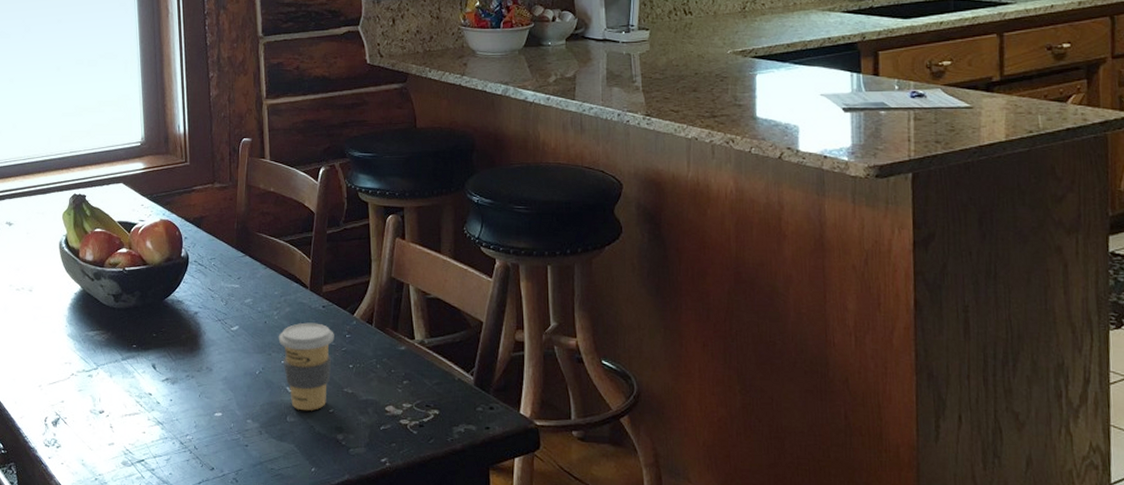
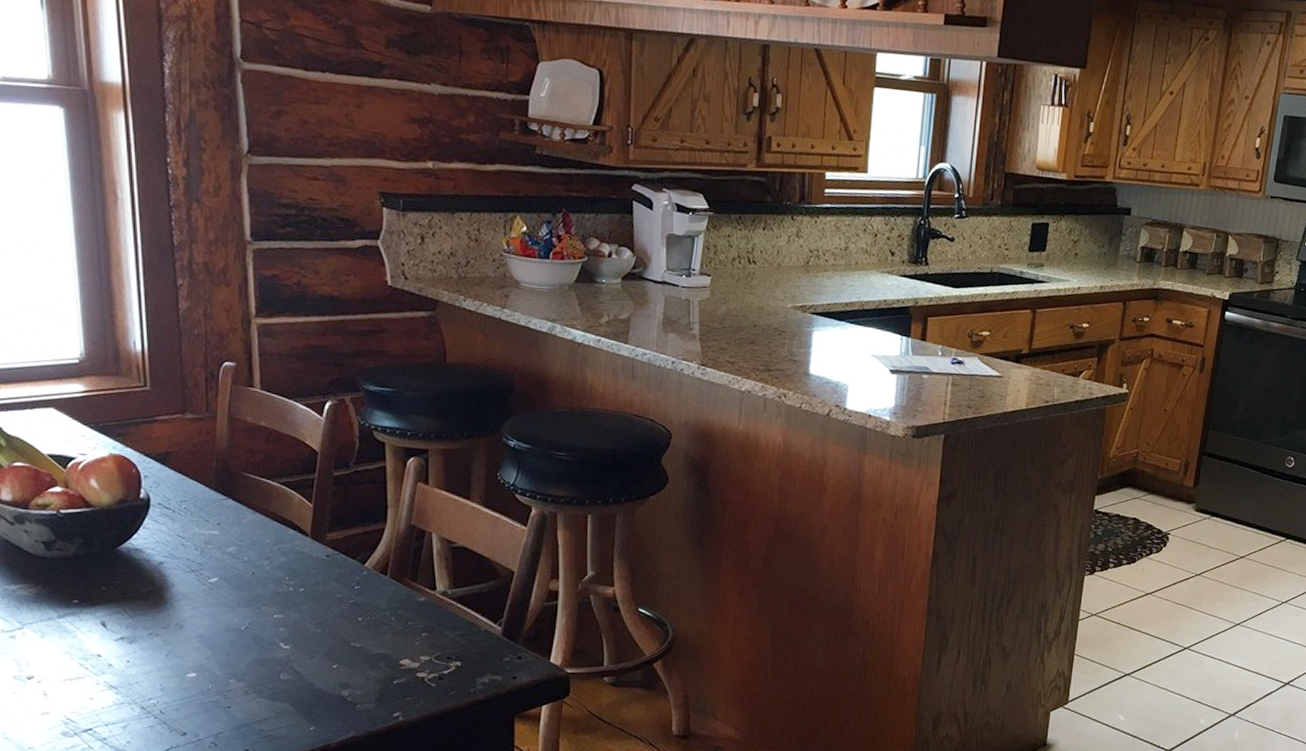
coffee cup: present [278,322,334,411] -> none [270,573,340,668]

